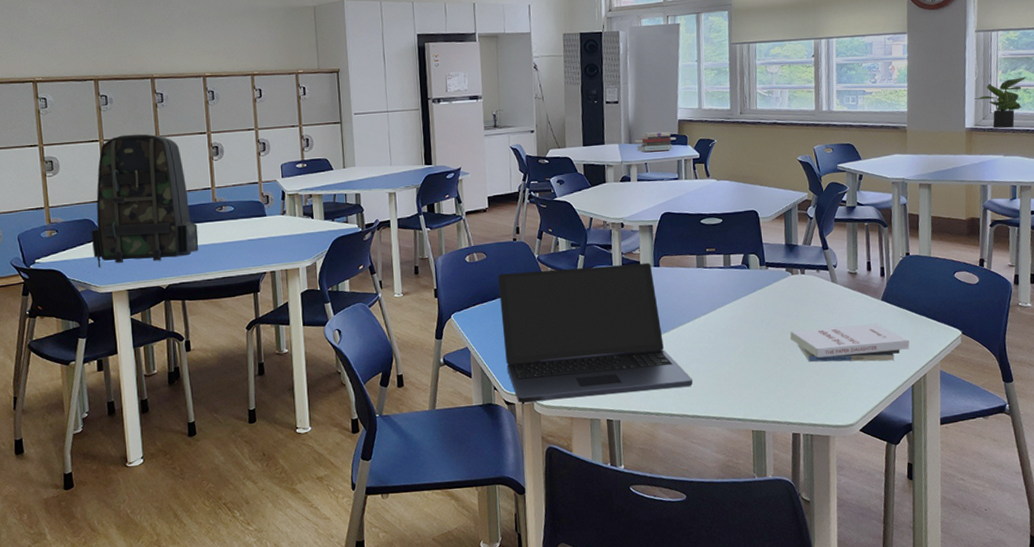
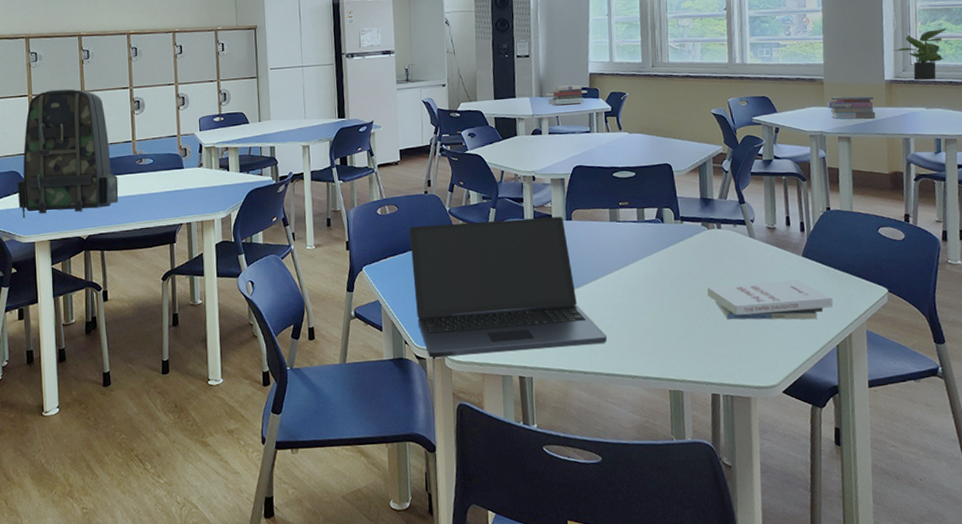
books: none [909,143,956,167] -> present [827,95,876,120]

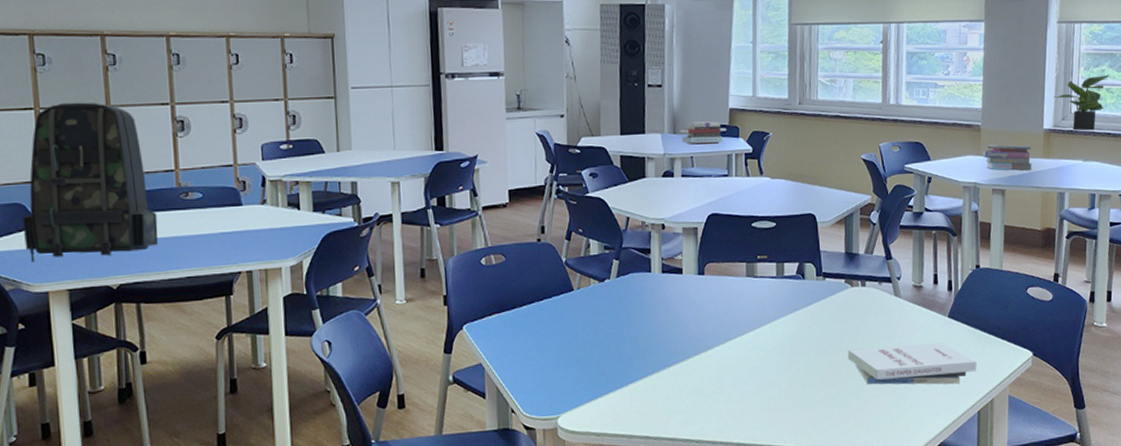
laptop: present [409,216,608,358] -> none [519,270,739,428]

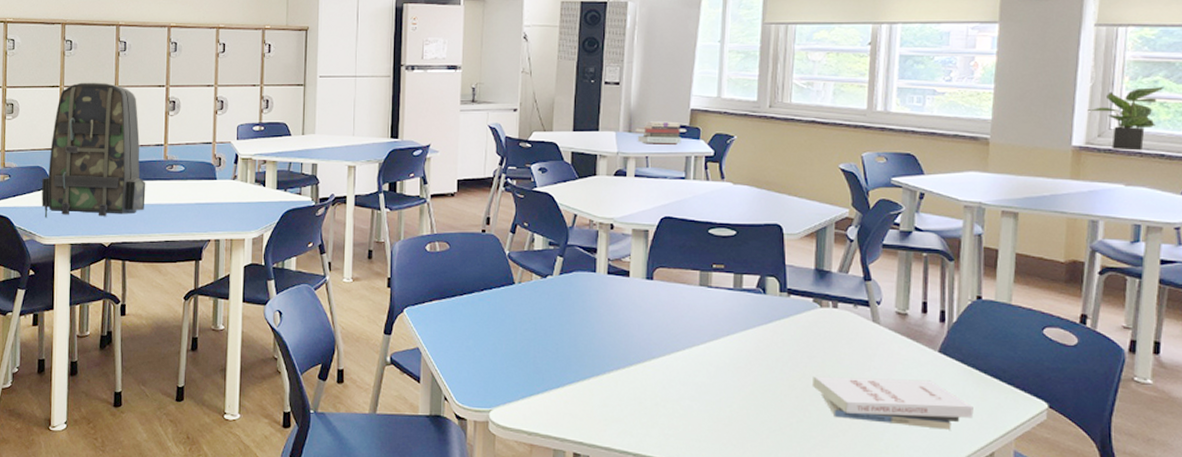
books: present [982,144,1032,171] -> none [990,160,1055,193]

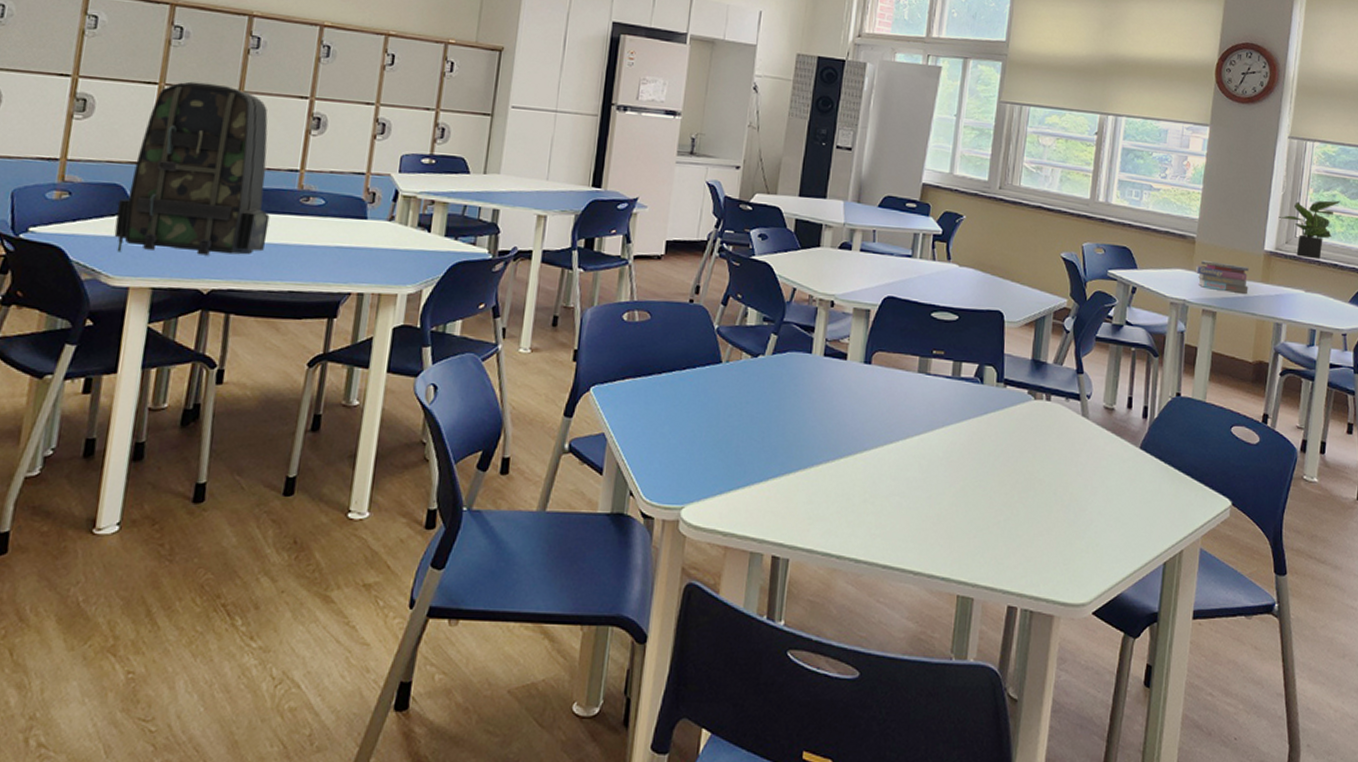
books: present [636,121,681,146] -> none [865,192,911,221]
books: present [811,376,974,430] -> none [1021,472,1167,528]
books: none [990,160,1055,193] -> present [1195,259,1249,295]

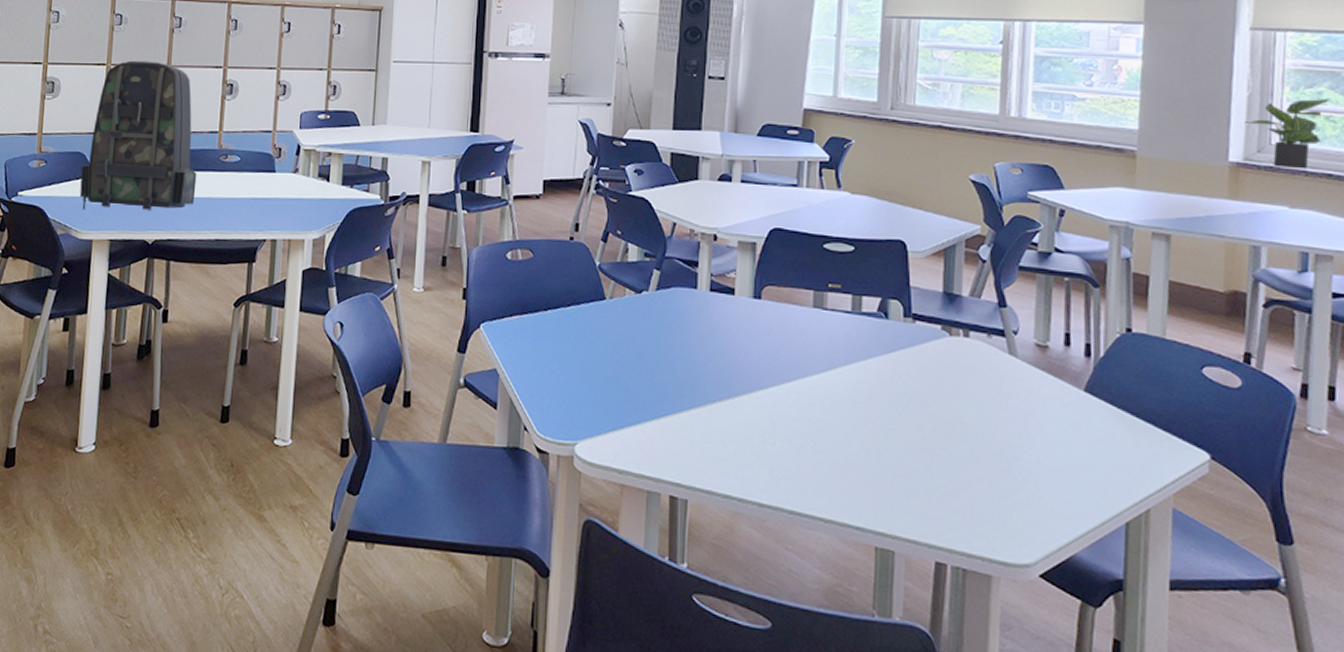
books: present [1195,259,1249,295] -> none [1138,175,1211,214]

